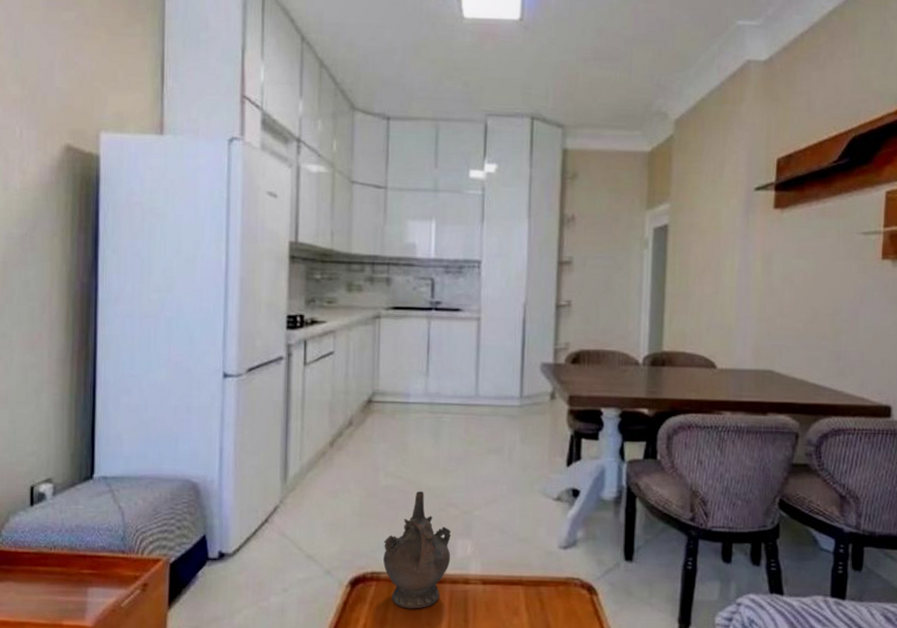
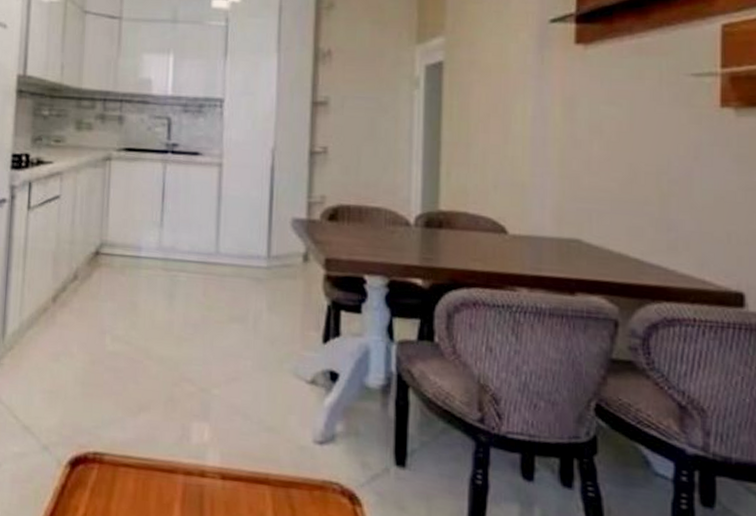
ceremonial vessel: present [383,491,452,609] -> none [107,360,186,502]

